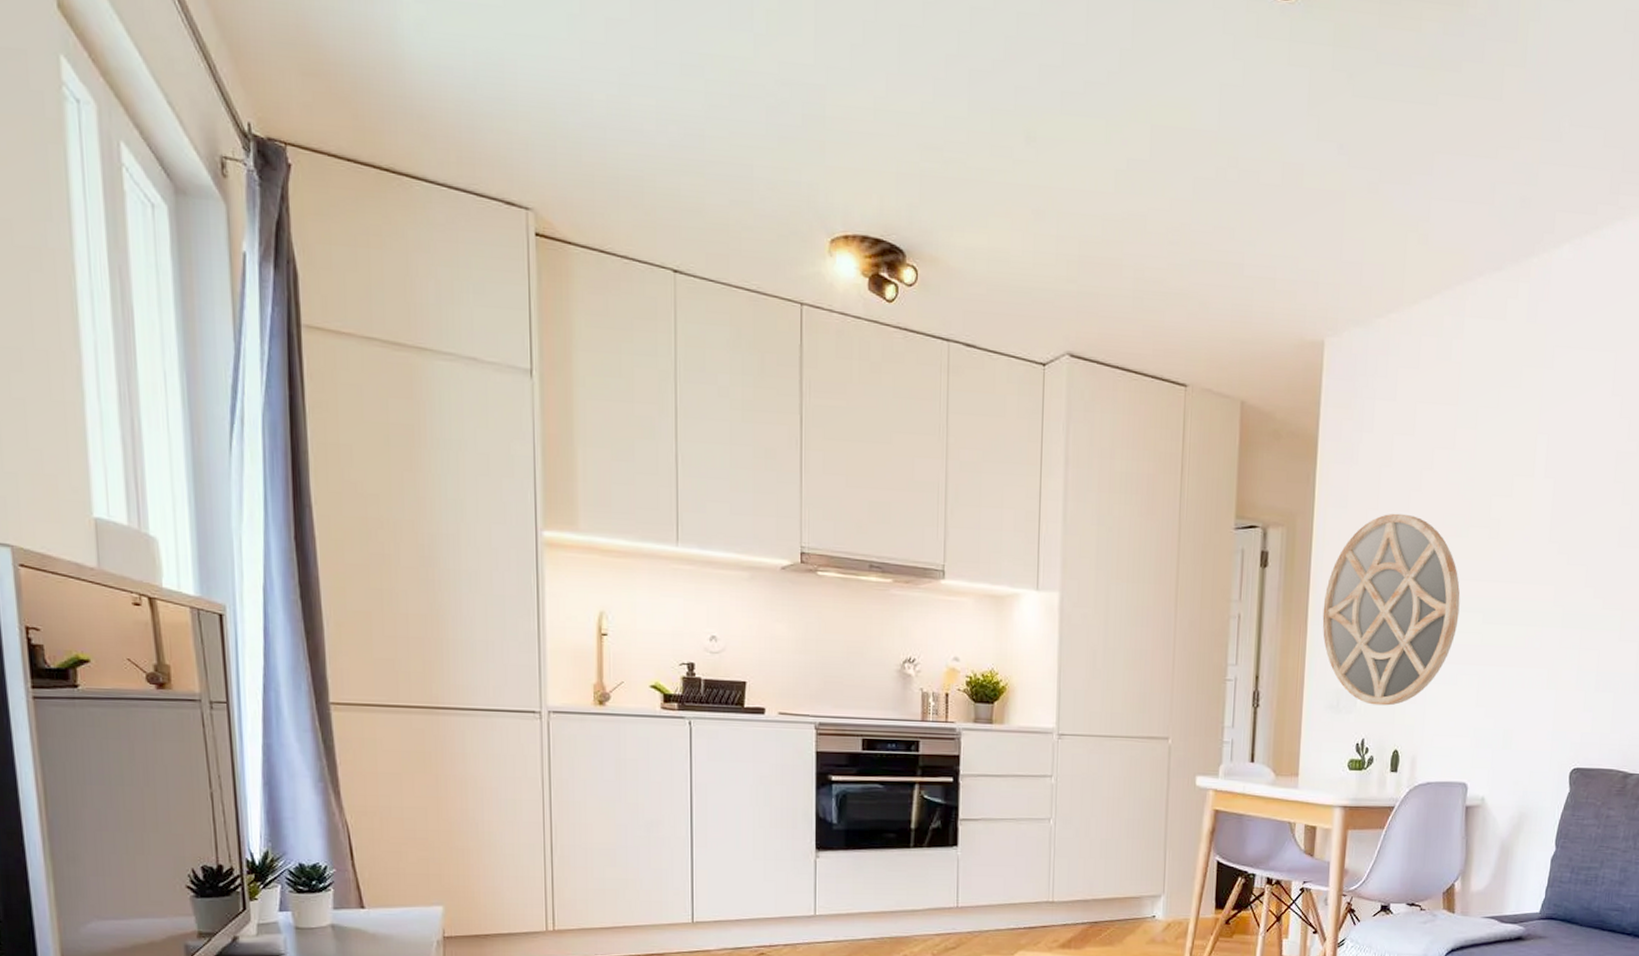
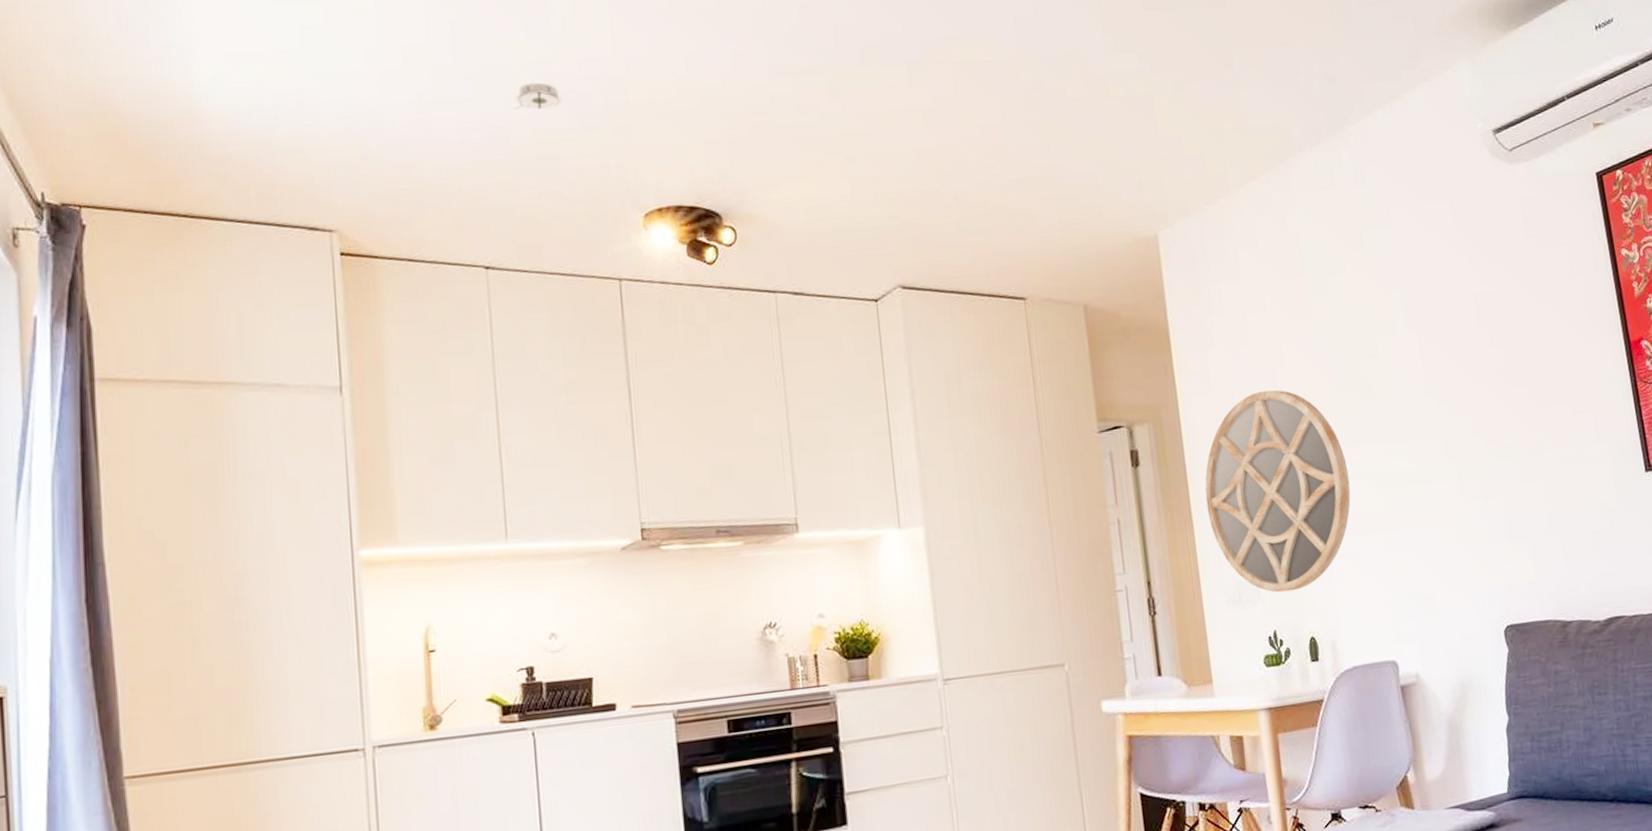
smoke detector: none [712,79,761,111] -> present [515,82,563,109]

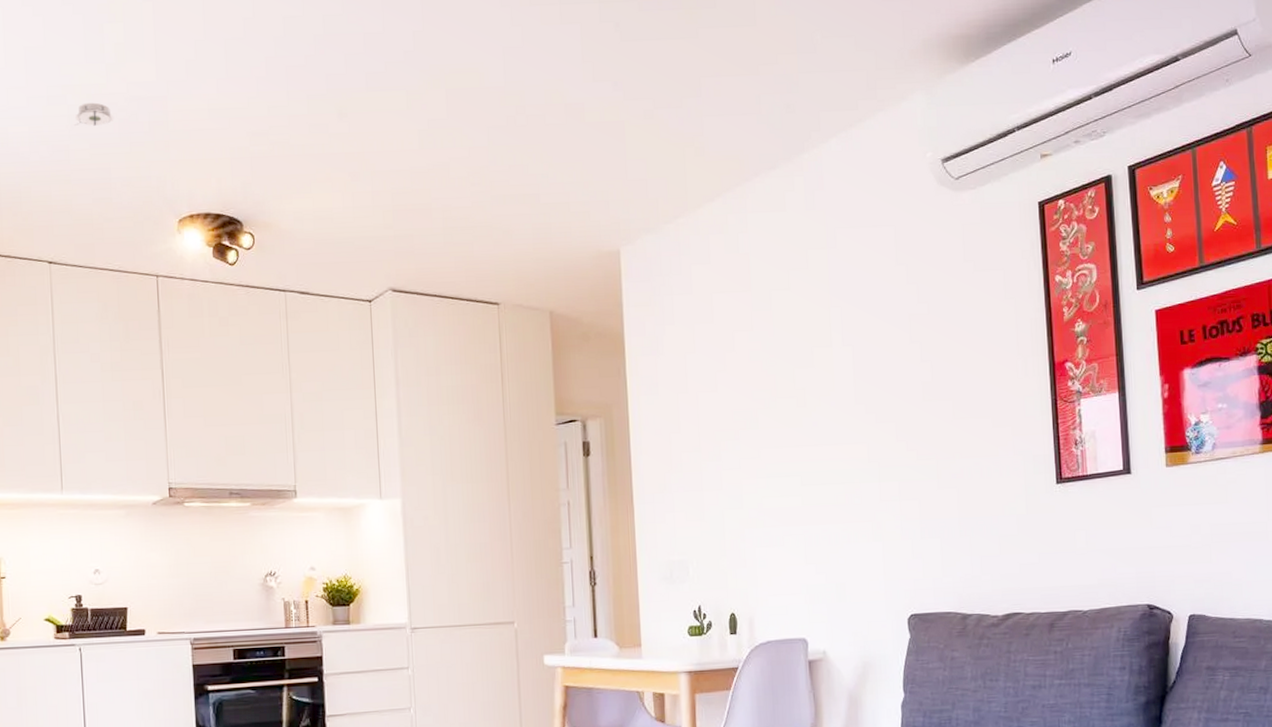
home mirror: present [1205,390,1351,593] -> none [646,393,778,573]

